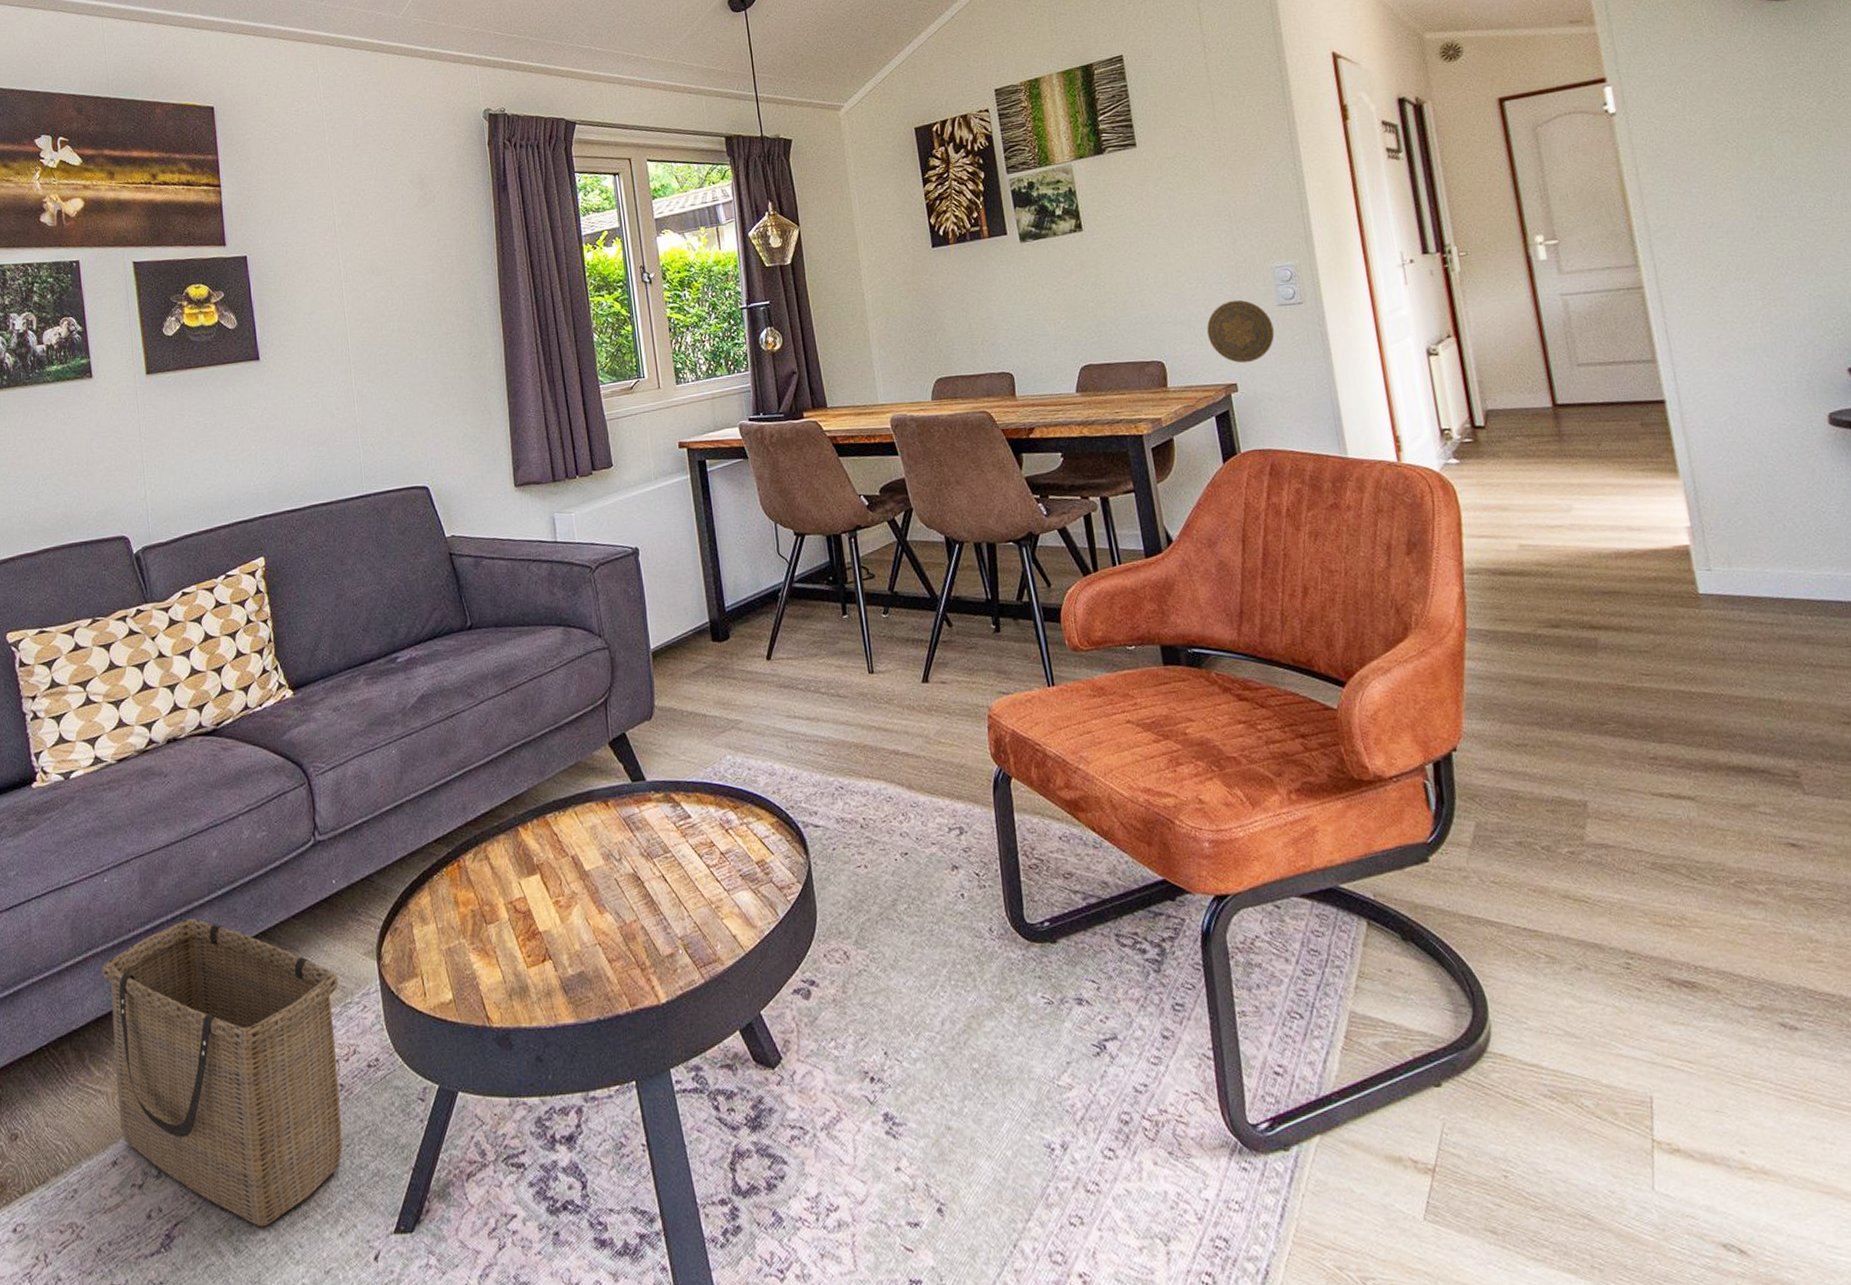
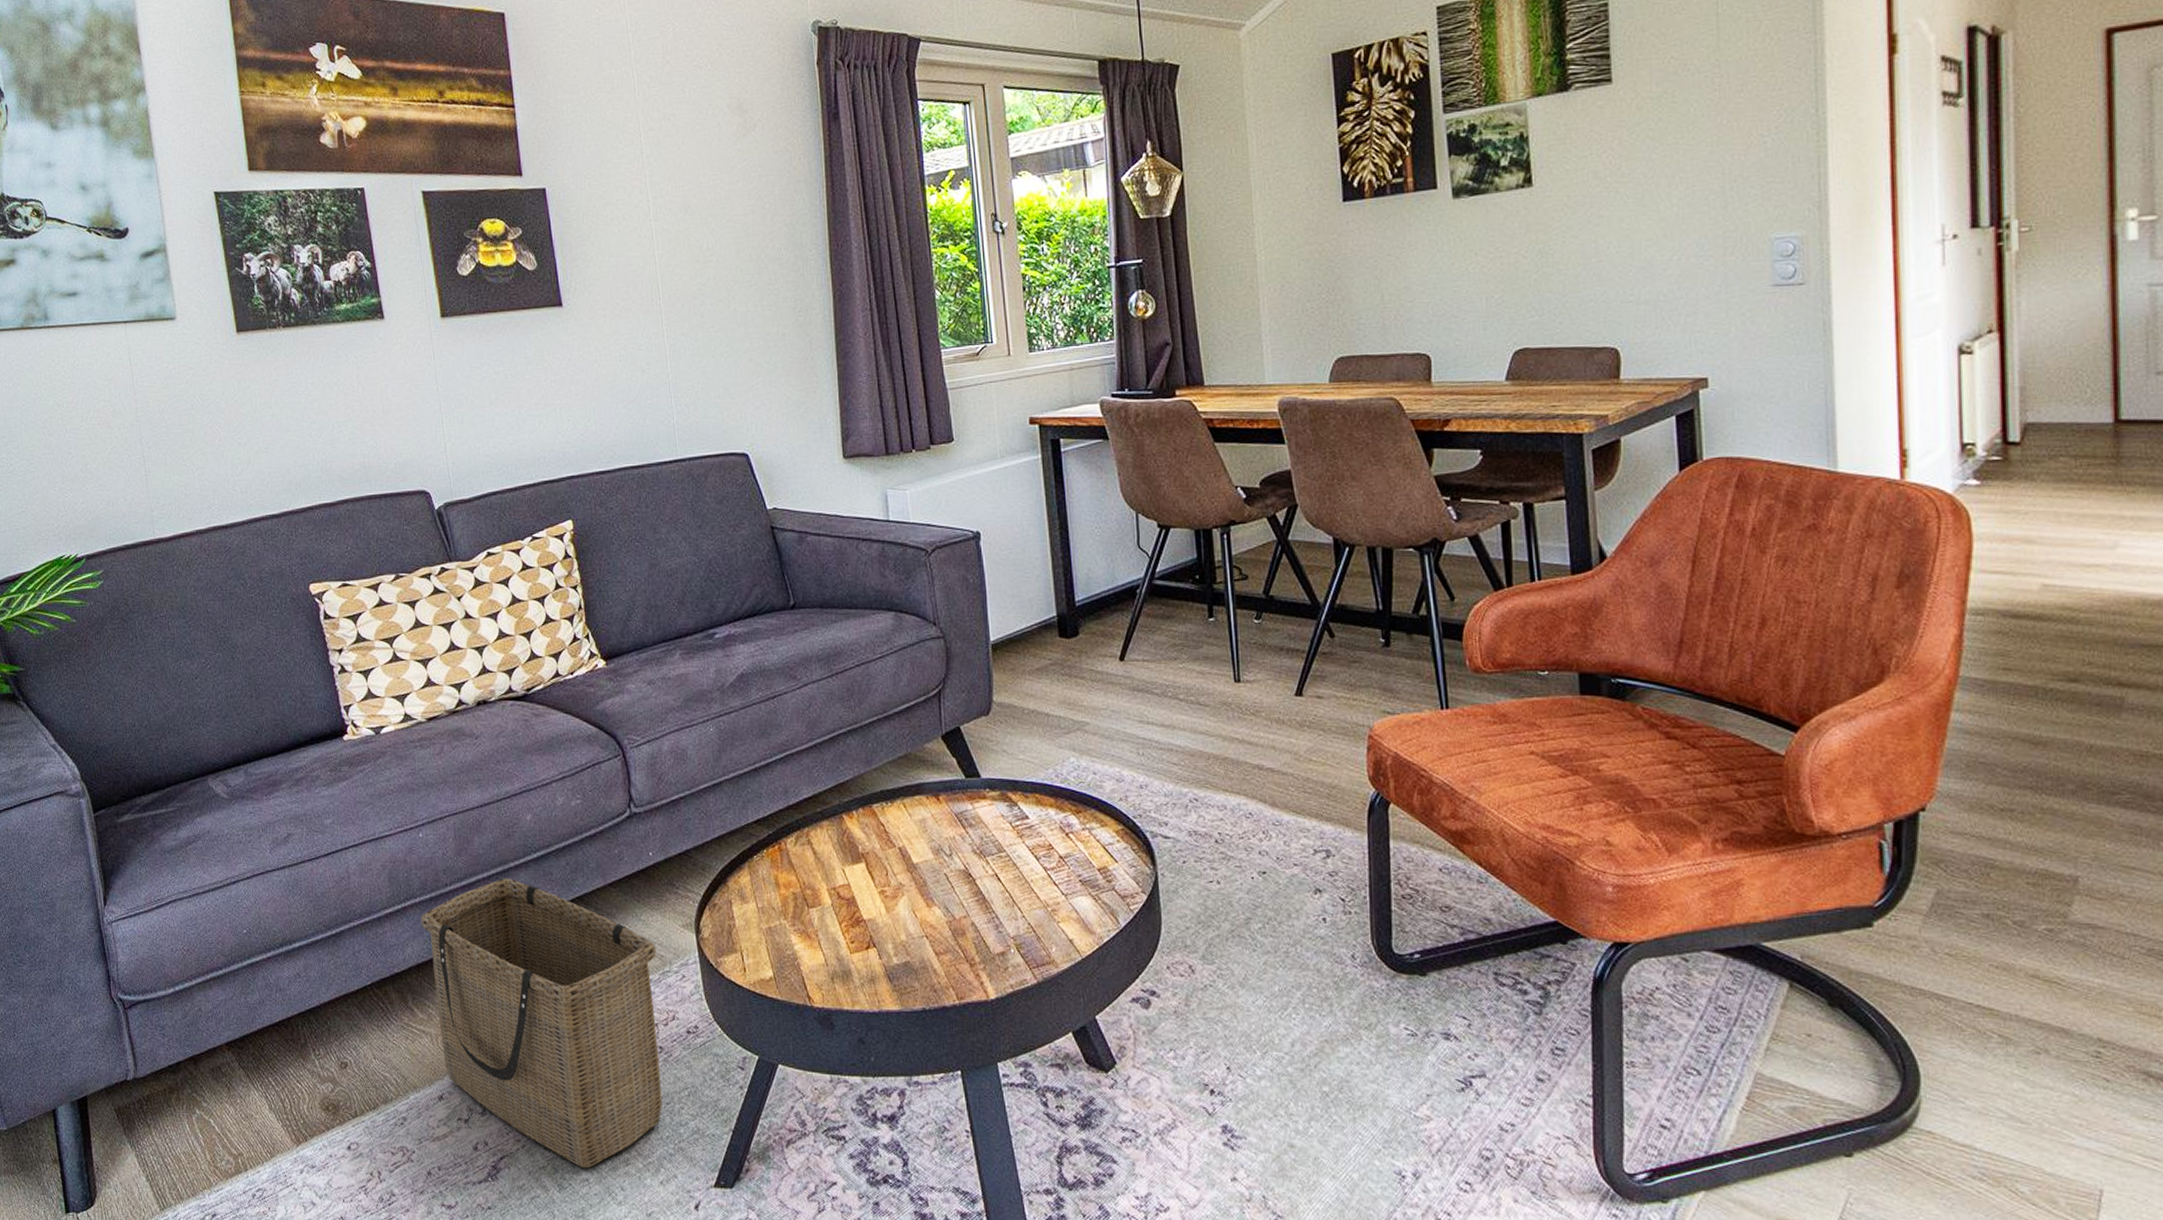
decorative plate: present [1207,299,1275,363] -> none [1678,277,1763,354]

